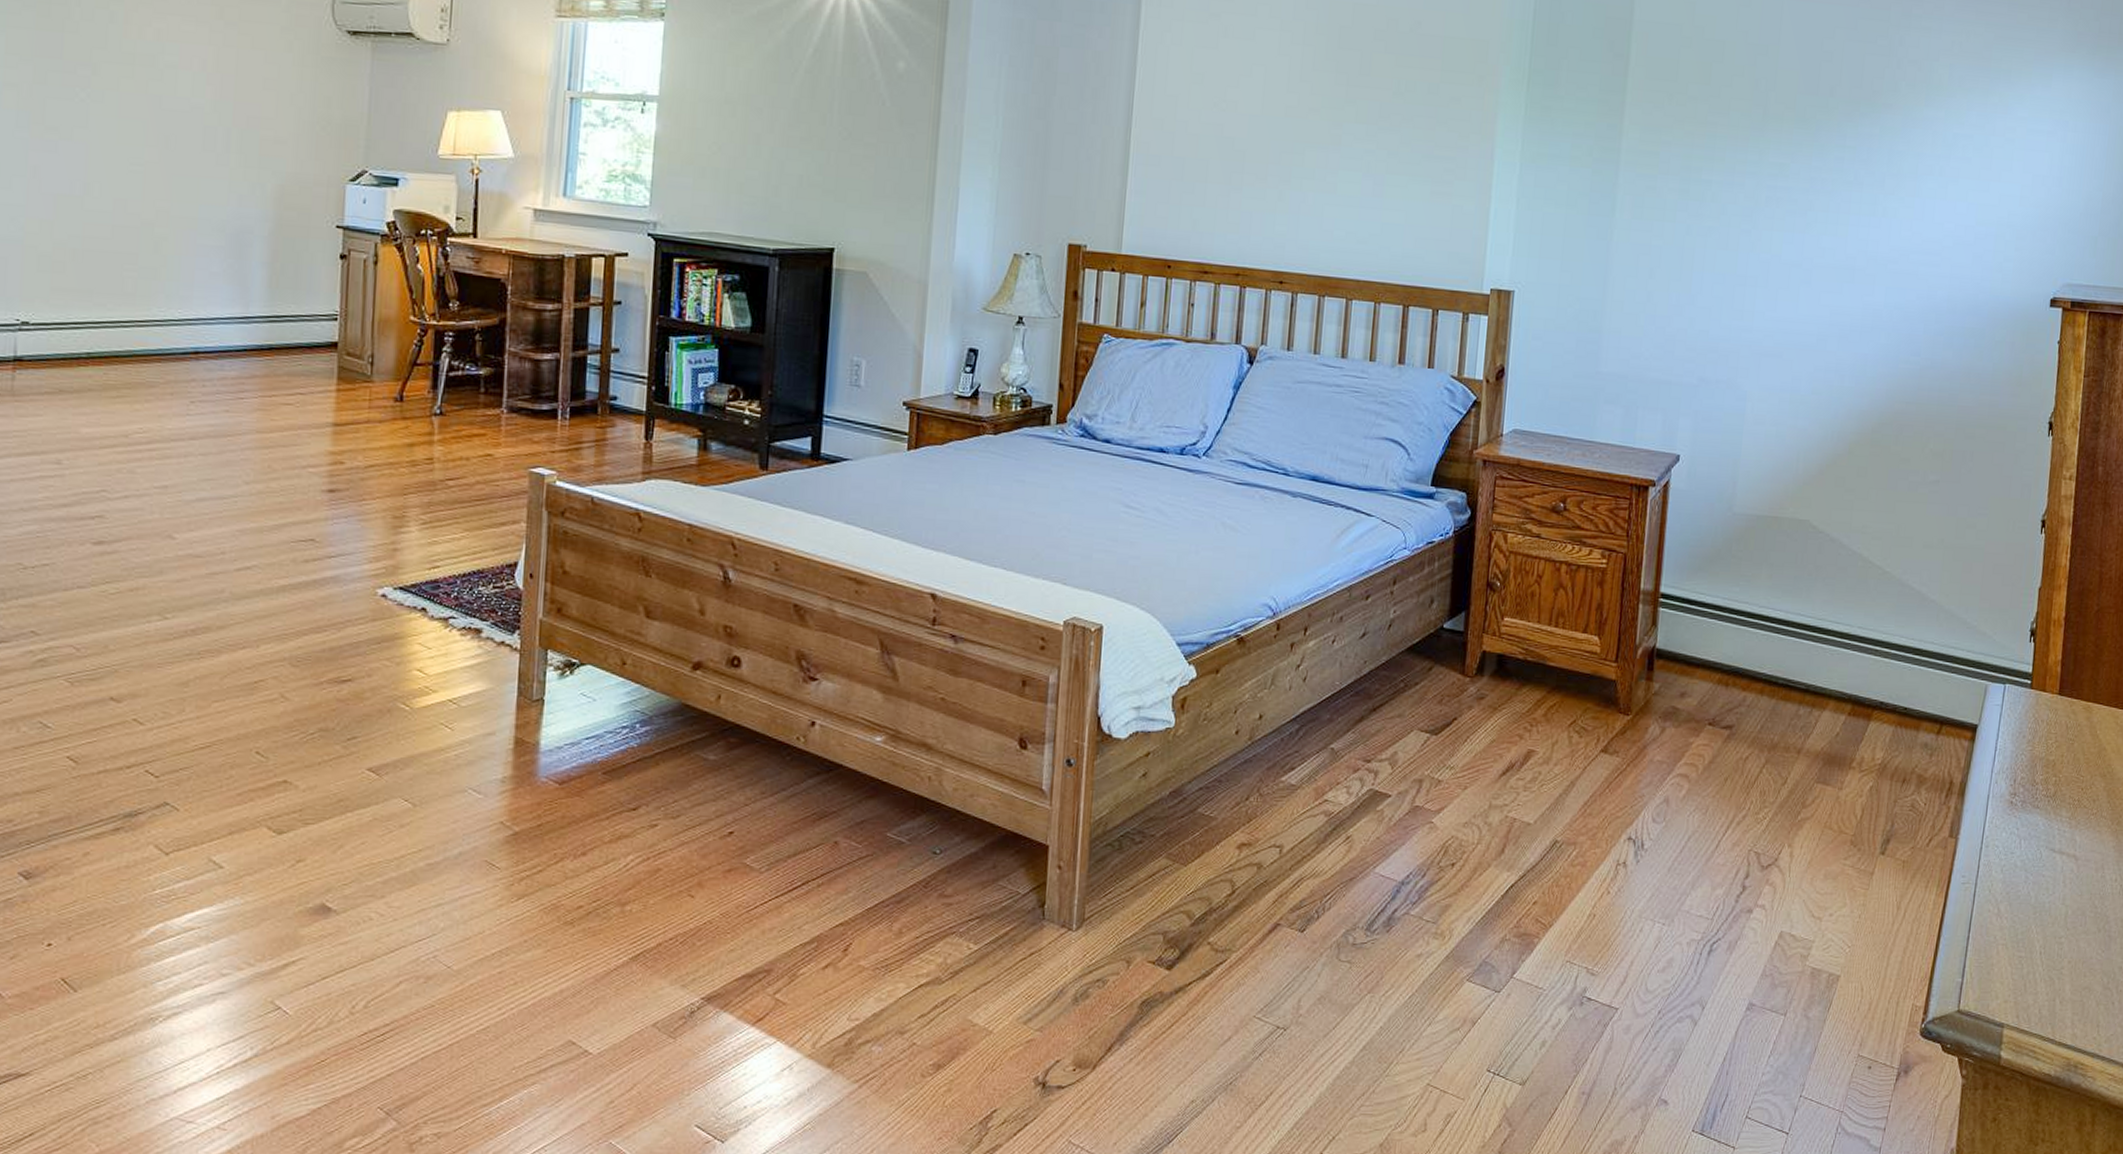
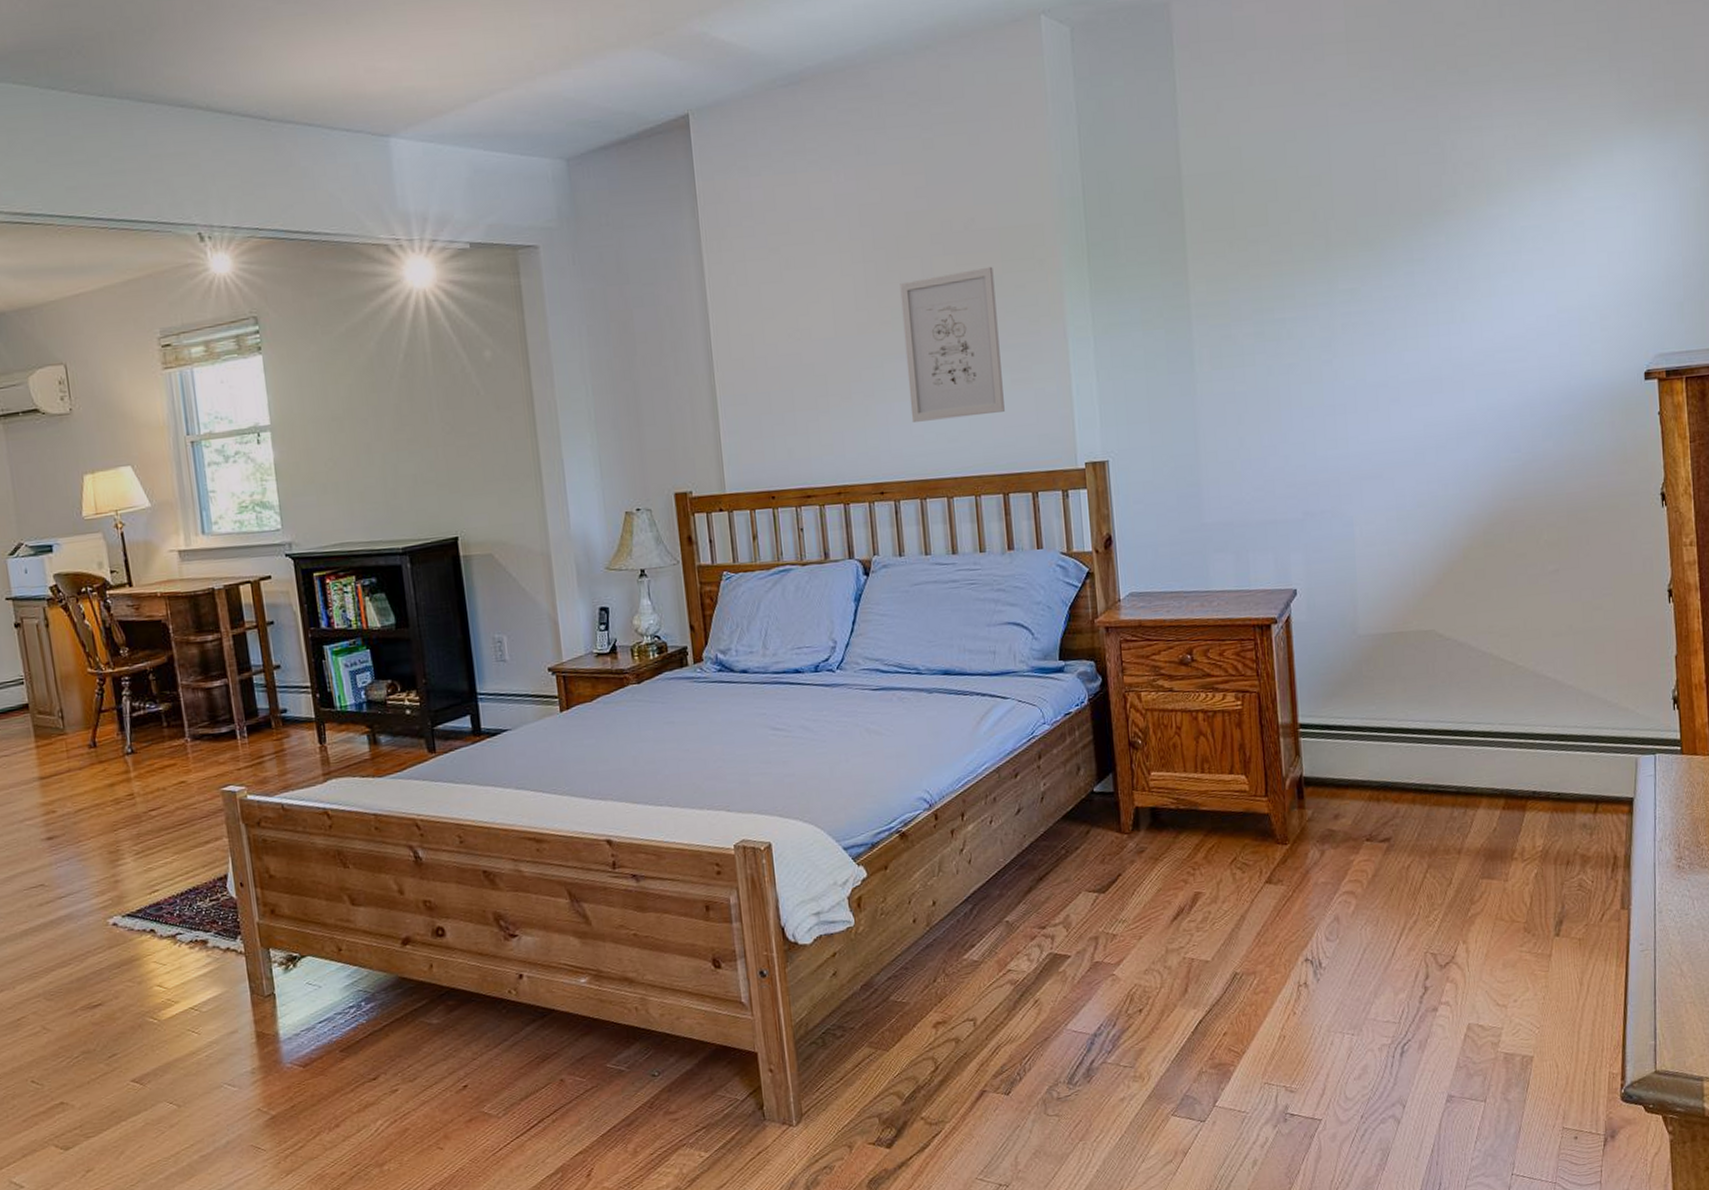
wall art: none [1323,72,1432,222] -> present [900,266,1005,422]

